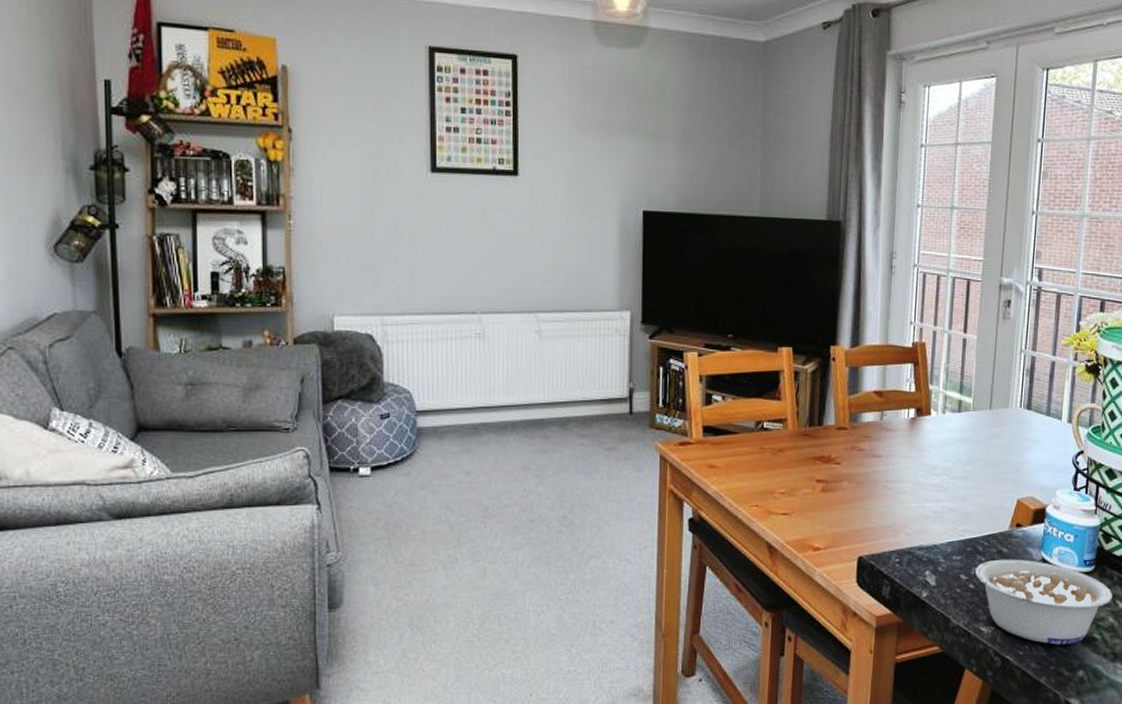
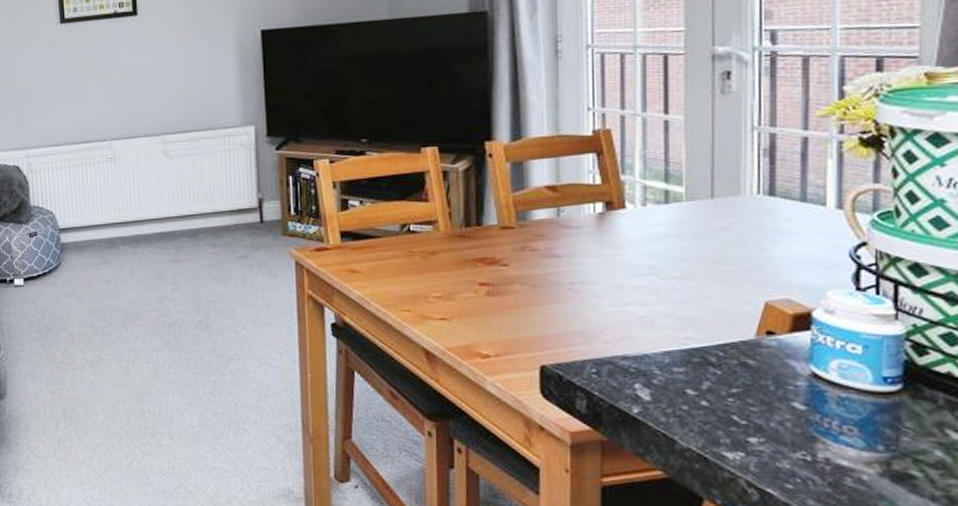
legume: present [975,559,1114,645] -> none [709,372,940,481]

